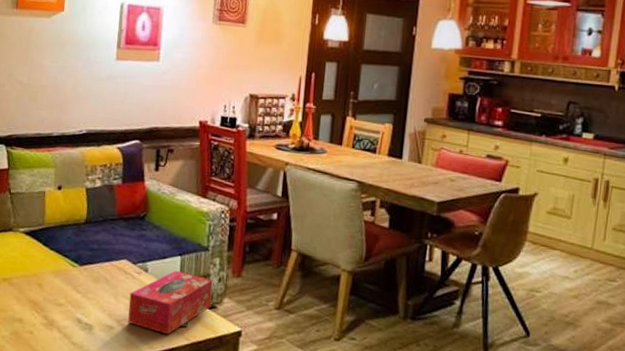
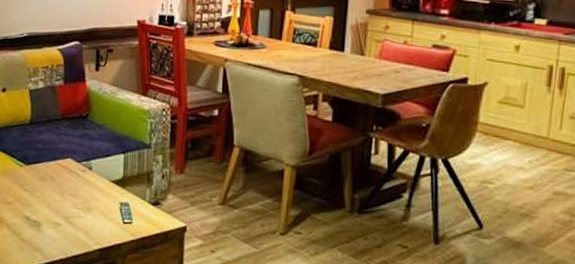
tissue box: present [128,270,213,335] -> none [74,168,157,231]

